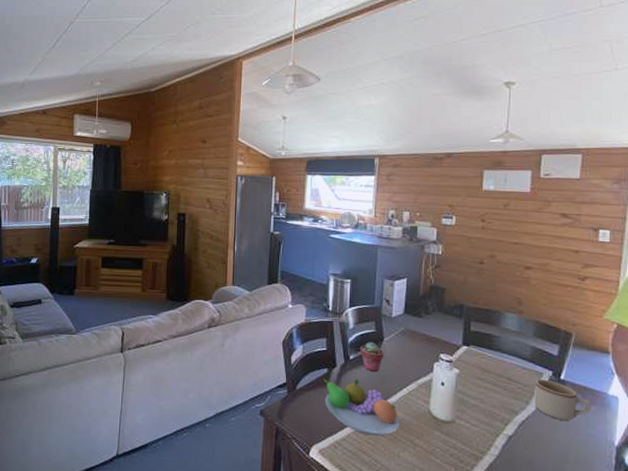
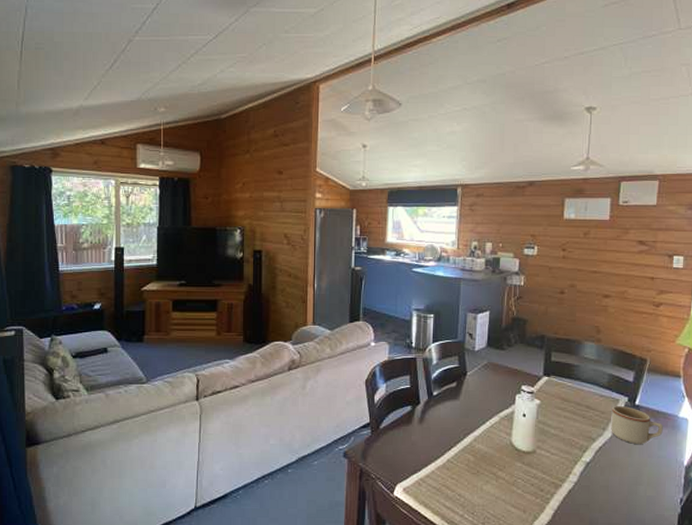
fruit bowl: present [324,378,399,436] -> none [407,414,482,471]
potted succulent: present [360,342,384,372] -> none [443,377,467,406]

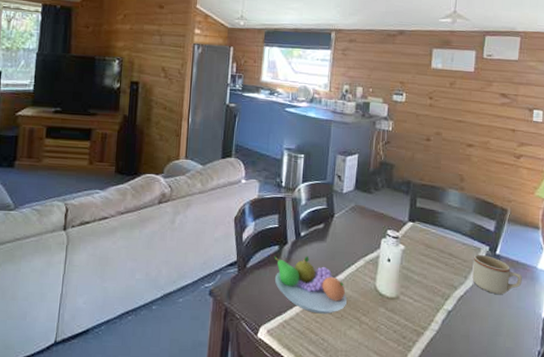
fruit bowl: none [407,414,482,471] -> present [274,255,347,314]

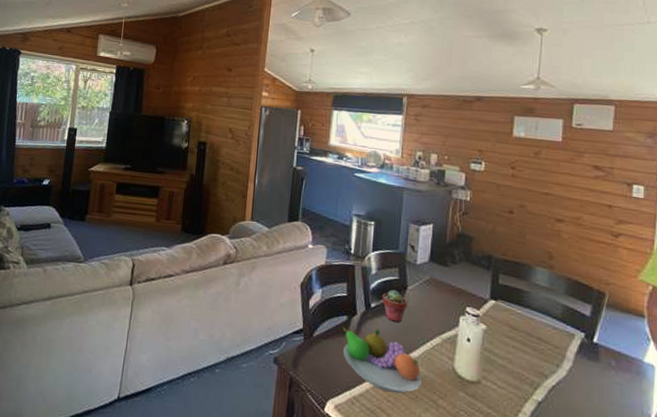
potted succulent: none [311,218,334,248] -> present [382,290,407,323]
mug: present [472,254,522,295] -> none [565,340,626,389]

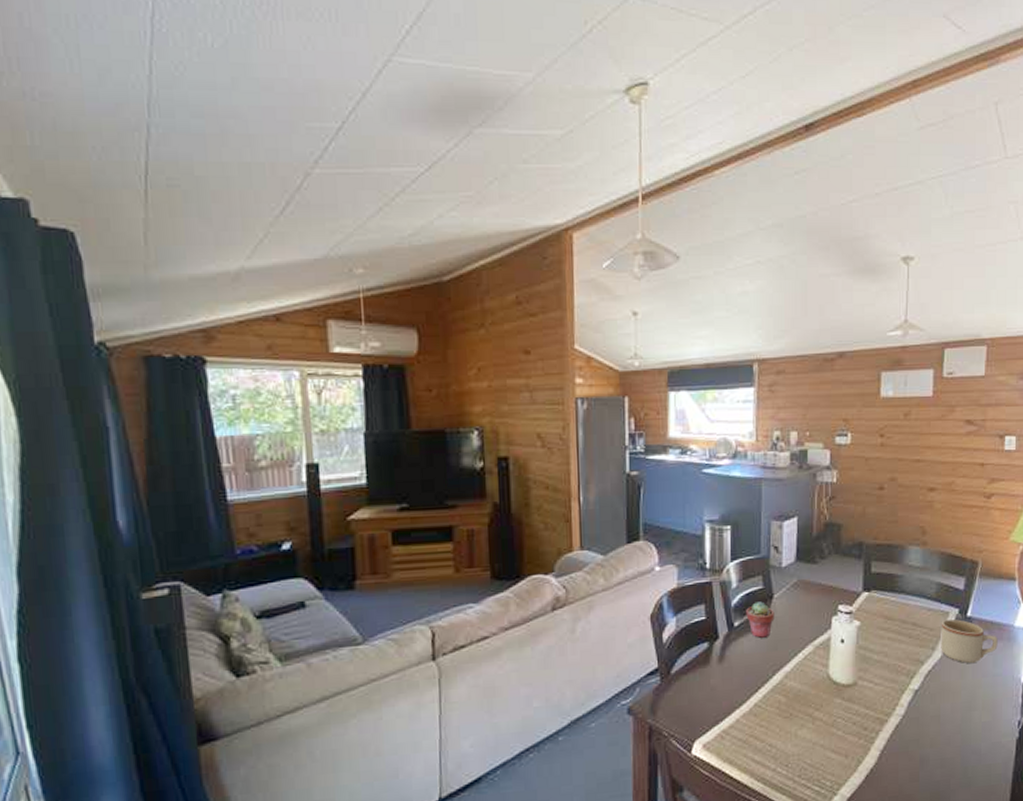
fruit bowl: present [342,326,422,394] -> none [704,649,795,717]
mug: none [565,340,626,389] -> present [941,619,998,664]

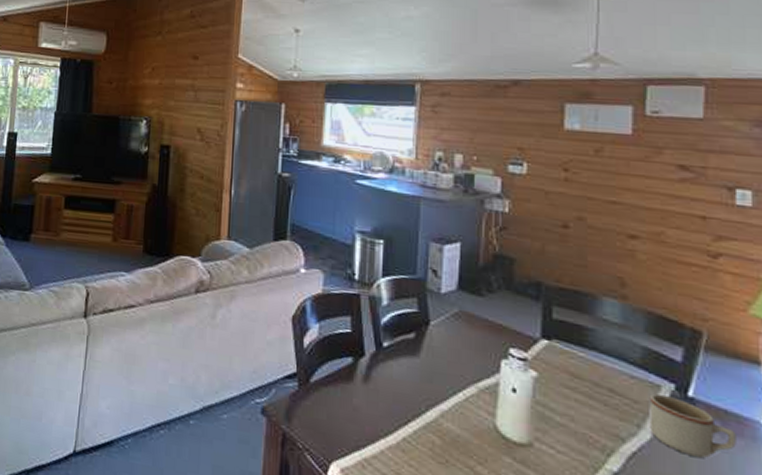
potted succulent: present [746,601,775,638] -> none [397,325,430,367]

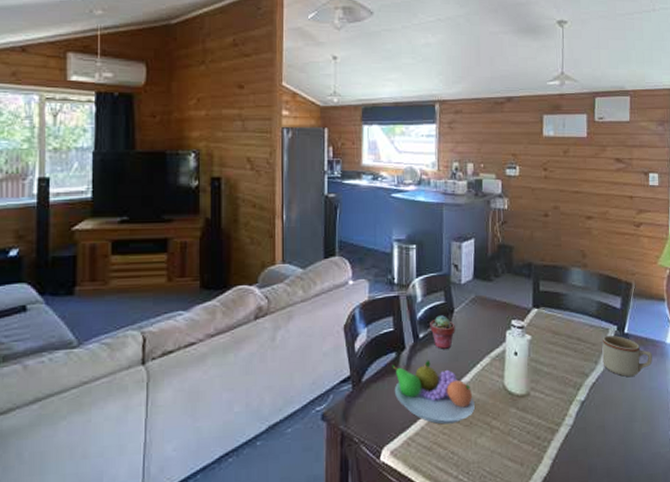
fruit bowl: none [347,371,453,457] -> present [392,359,475,425]
potted succulent: none [397,325,430,367] -> present [430,315,455,349]

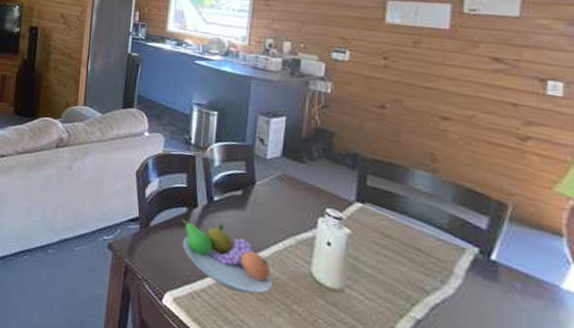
potted succulent: present [430,315,455,349] -> none [226,184,256,219]
mug: present [602,335,653,377] -> none [453,255,536,314]

